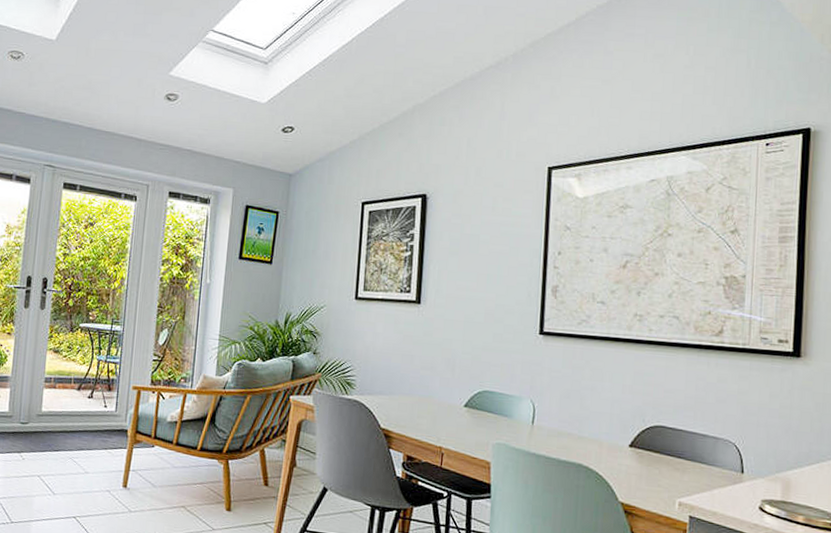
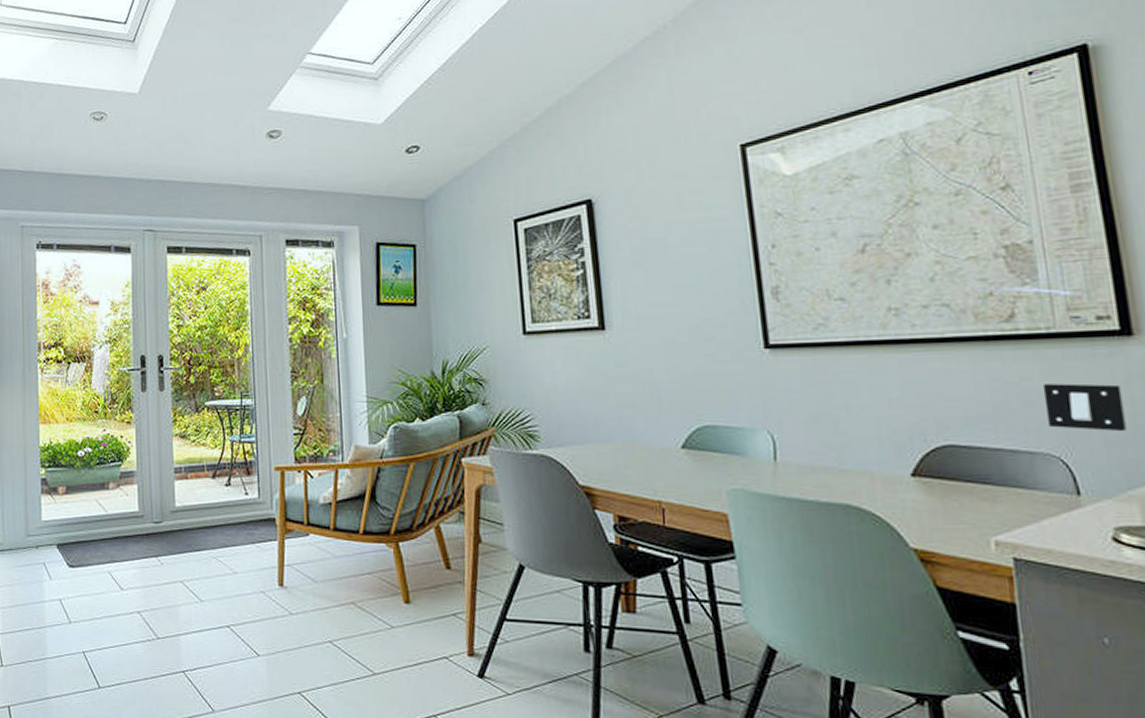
light switch: none [731,387,785,429] -> present [1042,383,1127,432]

